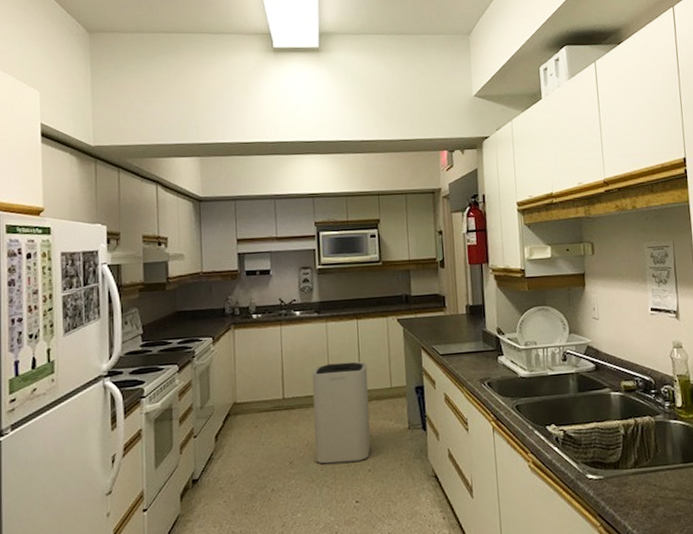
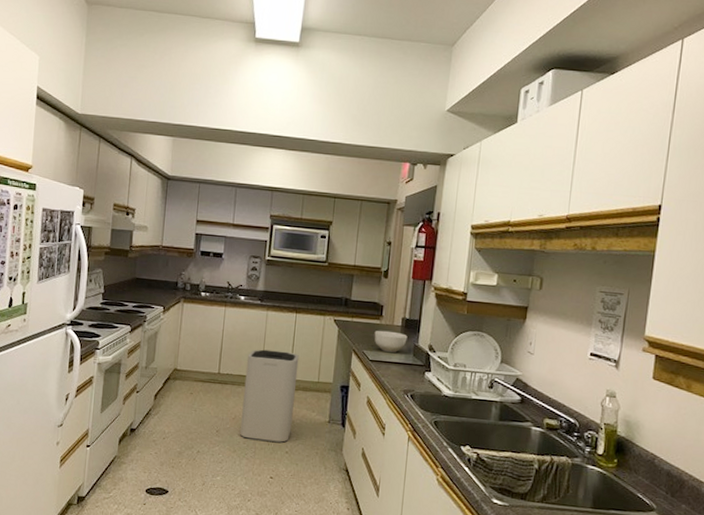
bowl: none [440,320,475,343] -> present [374,330,408,353]

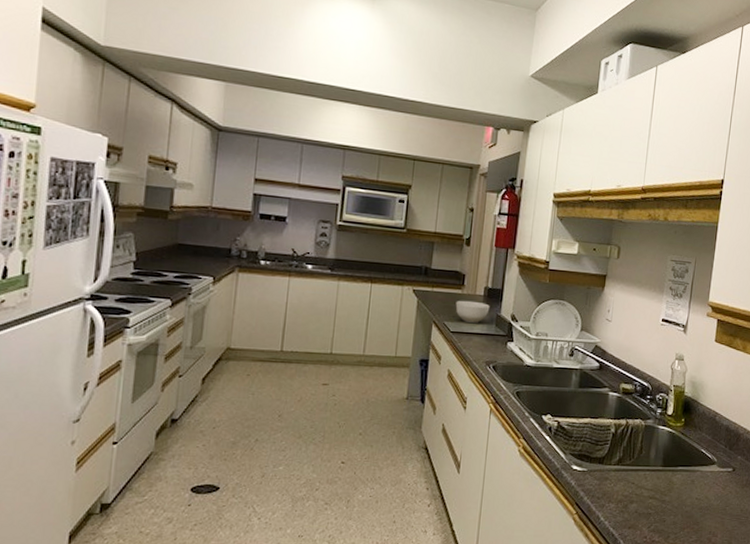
trash can: present [239,349,299,443] -> none [305,323,375,425]

